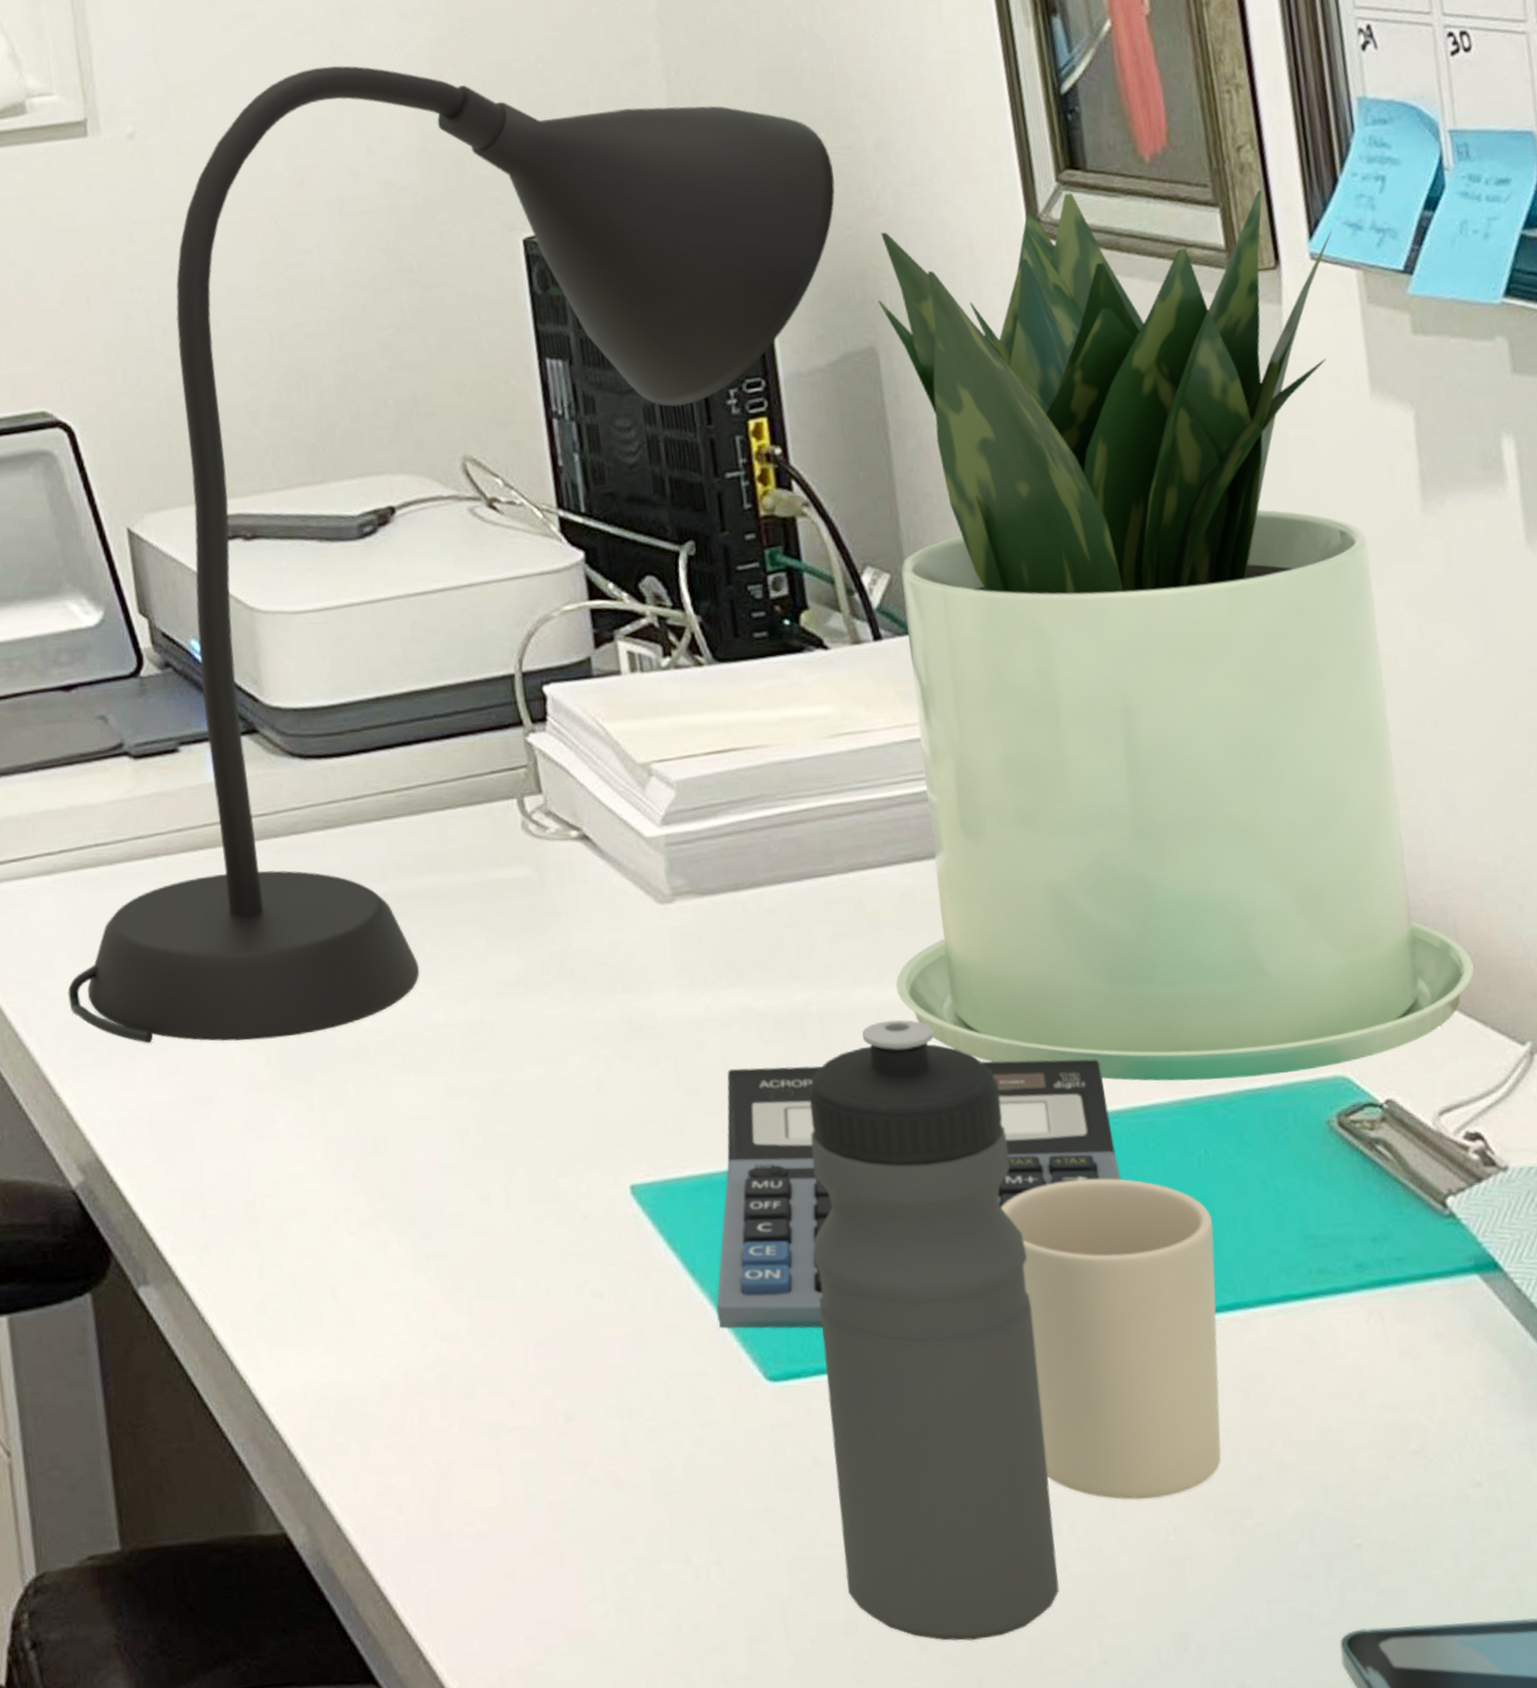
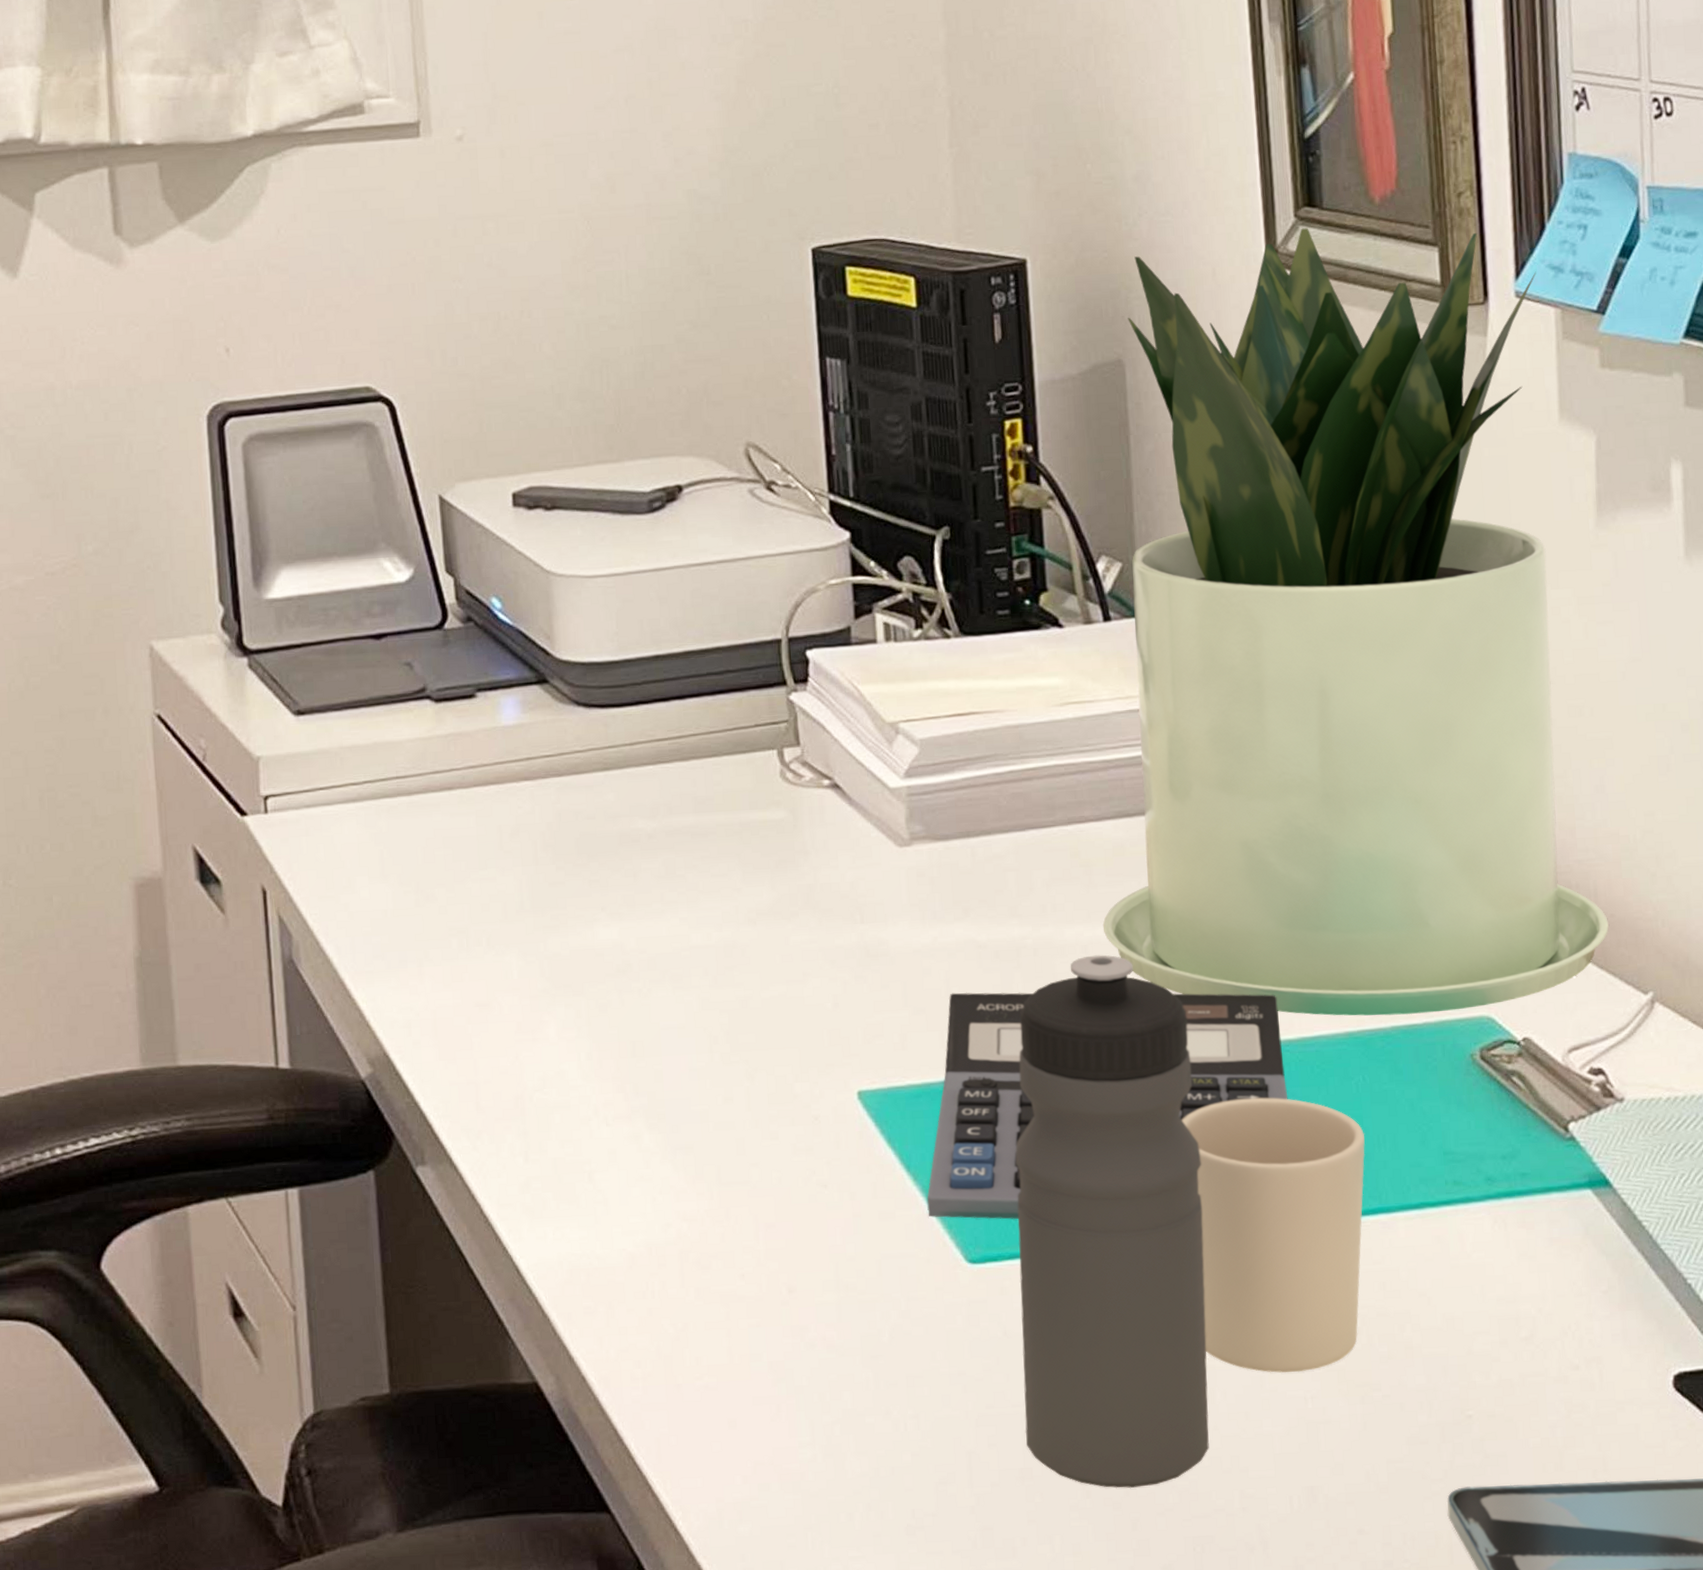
desk lamp: present [67,65,836,1043] -> none [365,82,1096,955]

